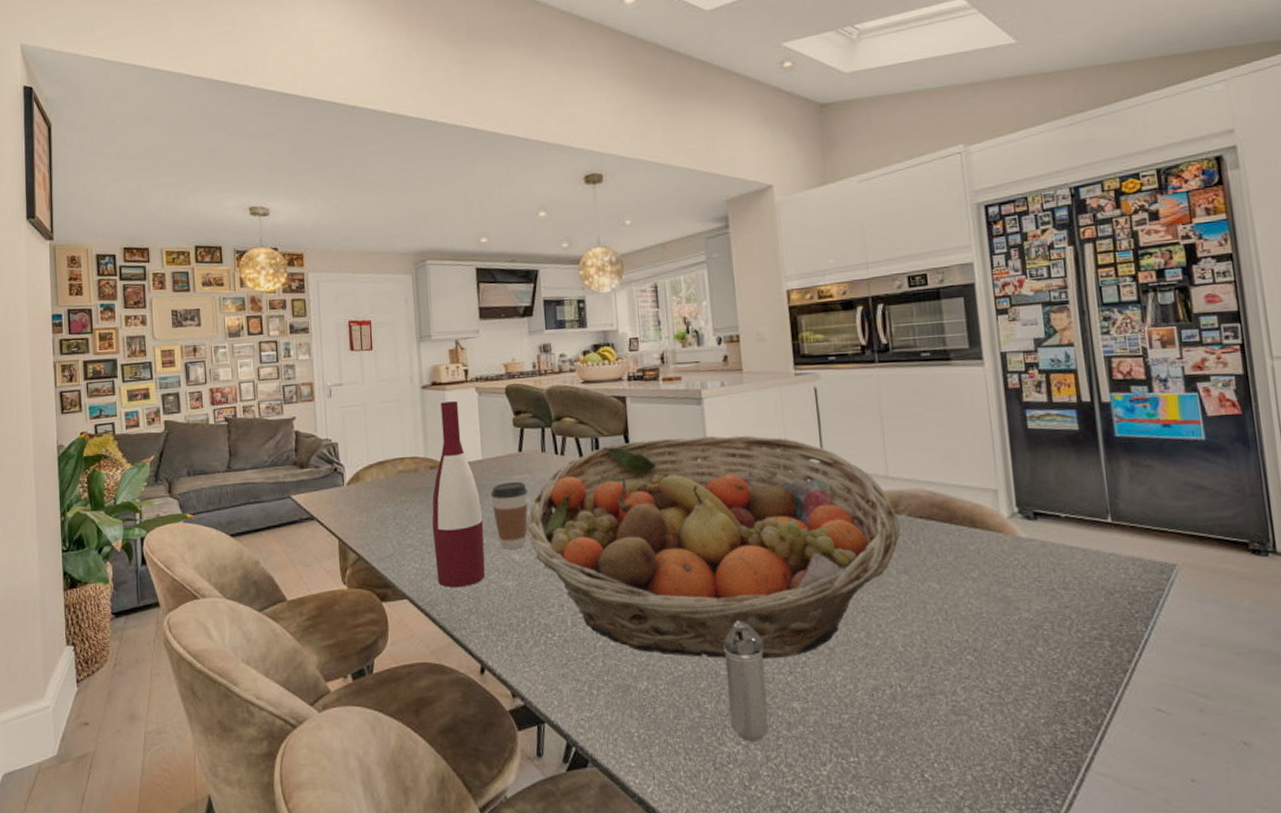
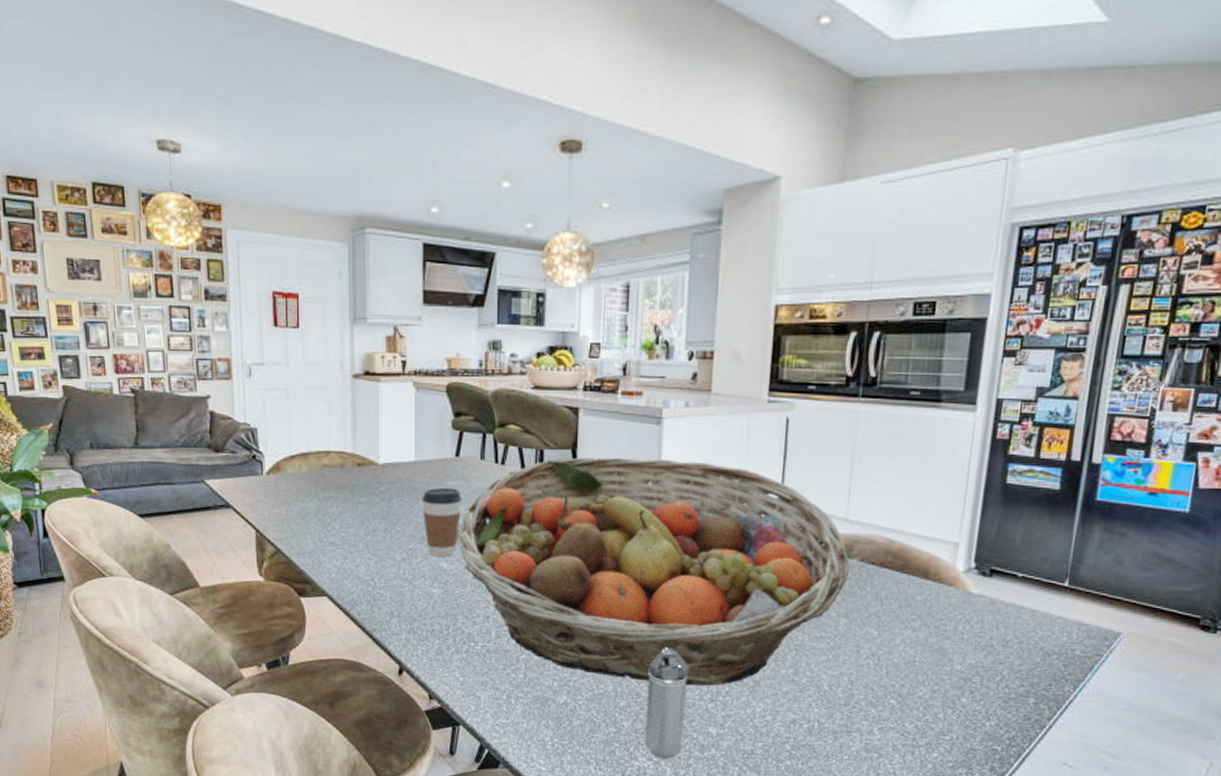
wine bottle: present [431,401,486,588] -> none [356,395,412,590]

